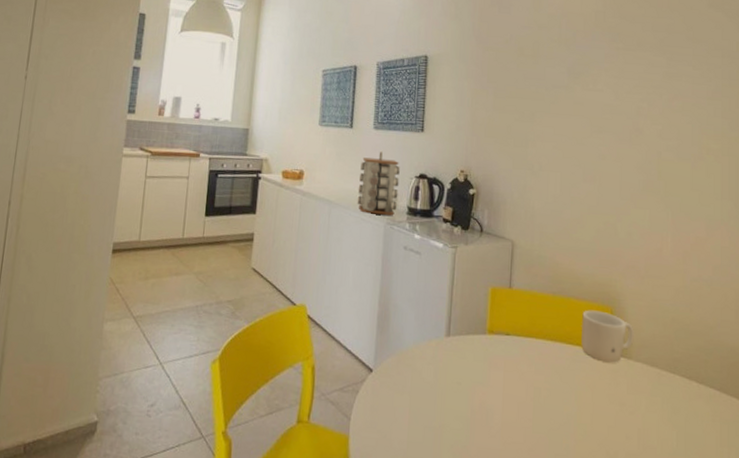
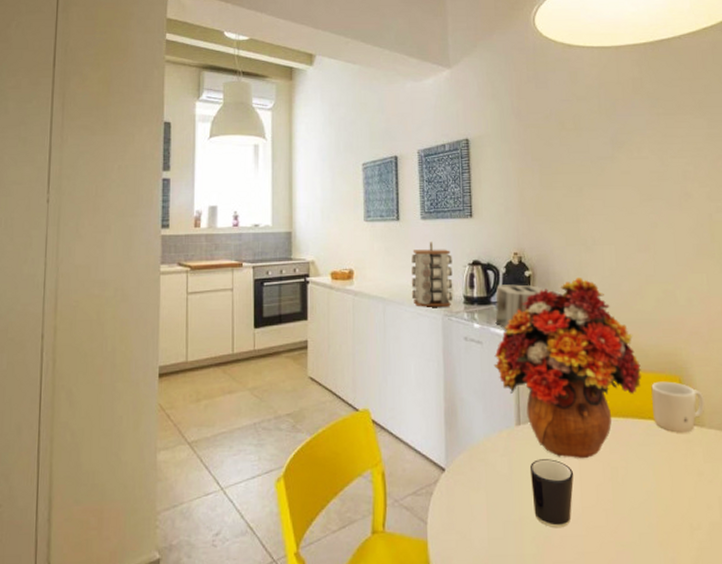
flower arrangement: none [429,200,574,377] -> present [493,276,642,459]
toaster: none [436,199,492,245] -> present [495,284,550,331]
mug: none [454,371,496,440] -> present [529,459,574,528]

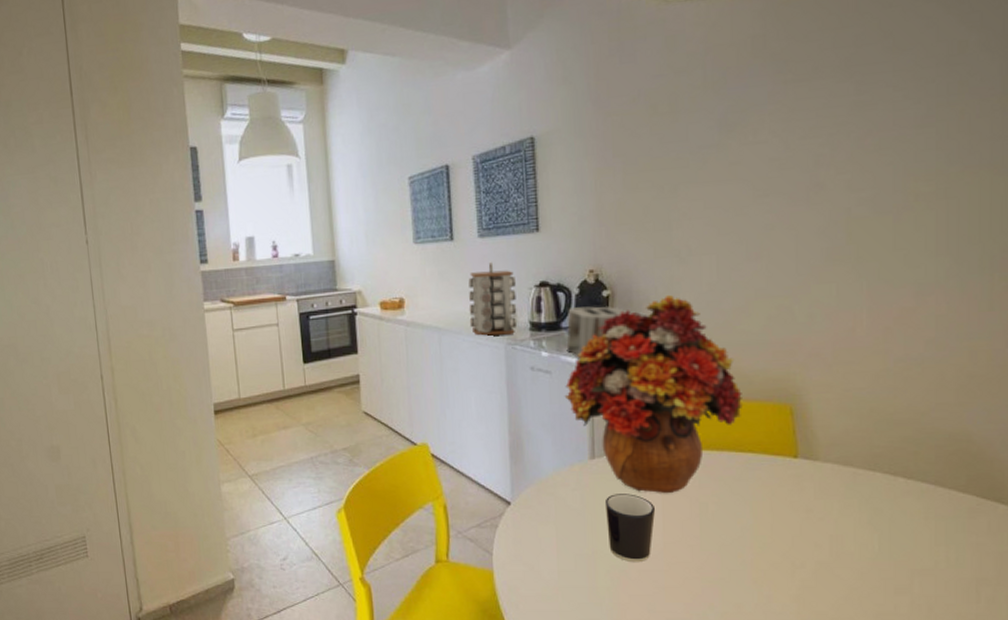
mug: present [651,381,705,433] -> none [754,410,821,467]

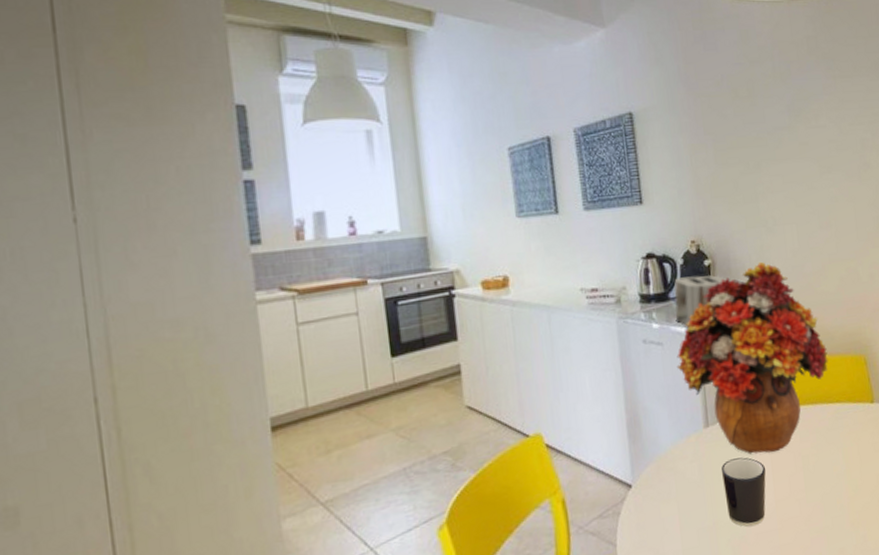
spice rack: present [468,261,518,337] -> none [576,234,628,312]

